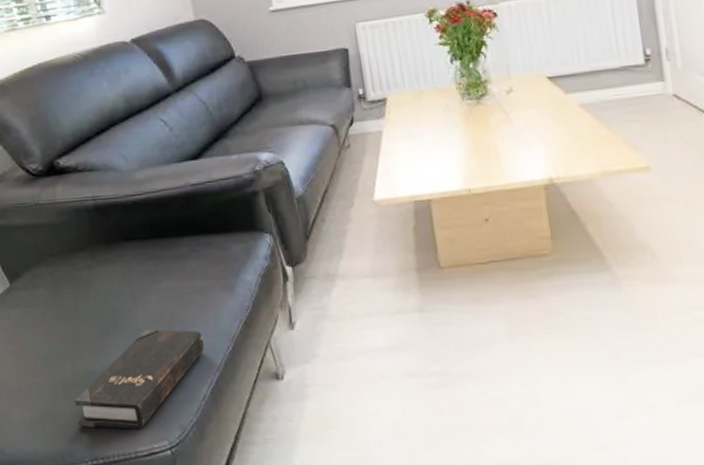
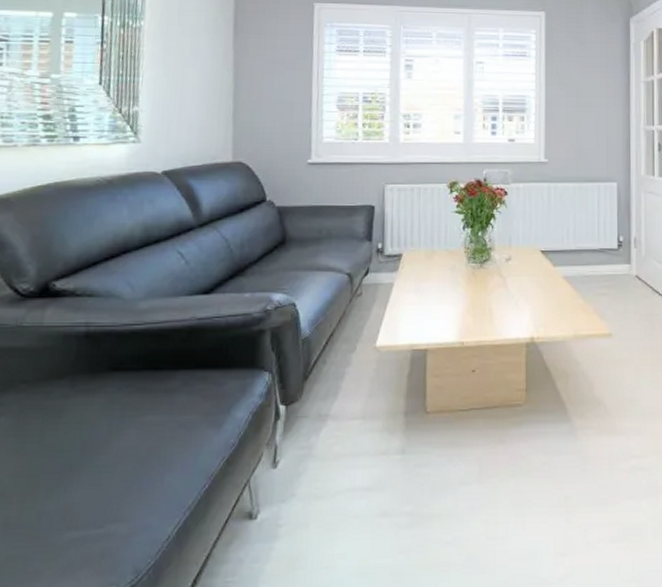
hardback book: present [75,328,205,430] -> none [13,464,180,575]

